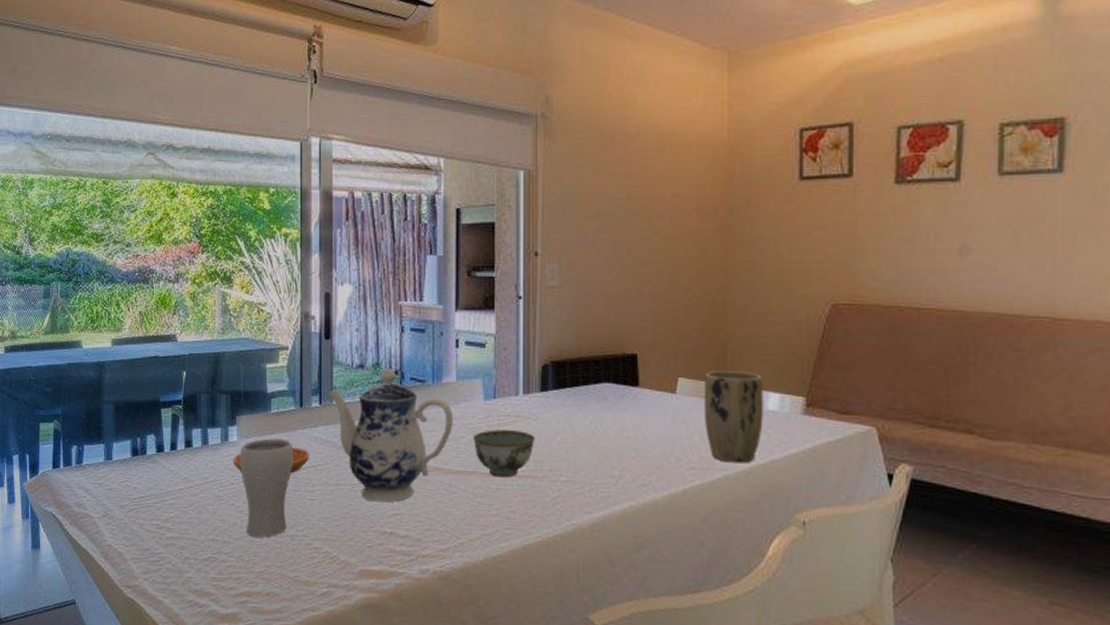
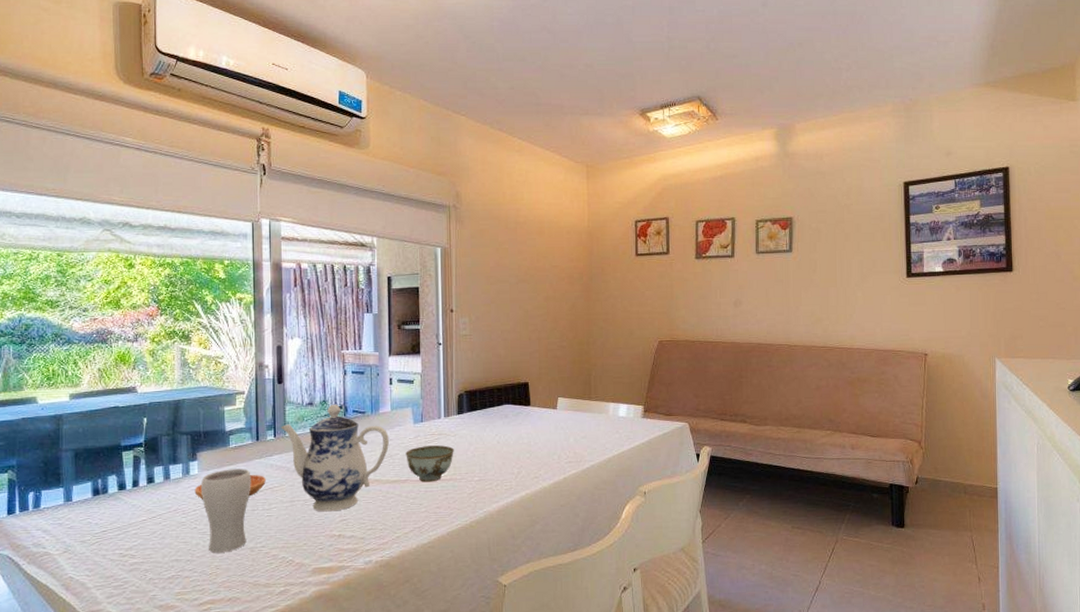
plant pot: present [703,370,763,464] -> none [576,390,617,456]

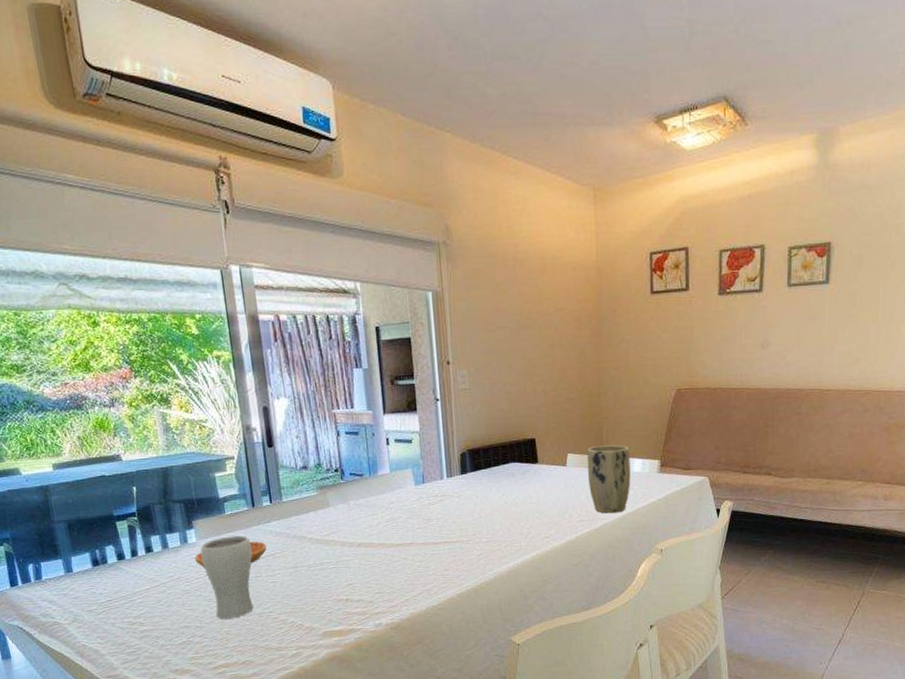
teapot: present [281,404,389,512] -> none [276,467,391,577]
bowl: present [406,445,454,482] -> none [408,507,459,545]
plant pot: none [576,390,617,456] -> present [587,445,631,514]

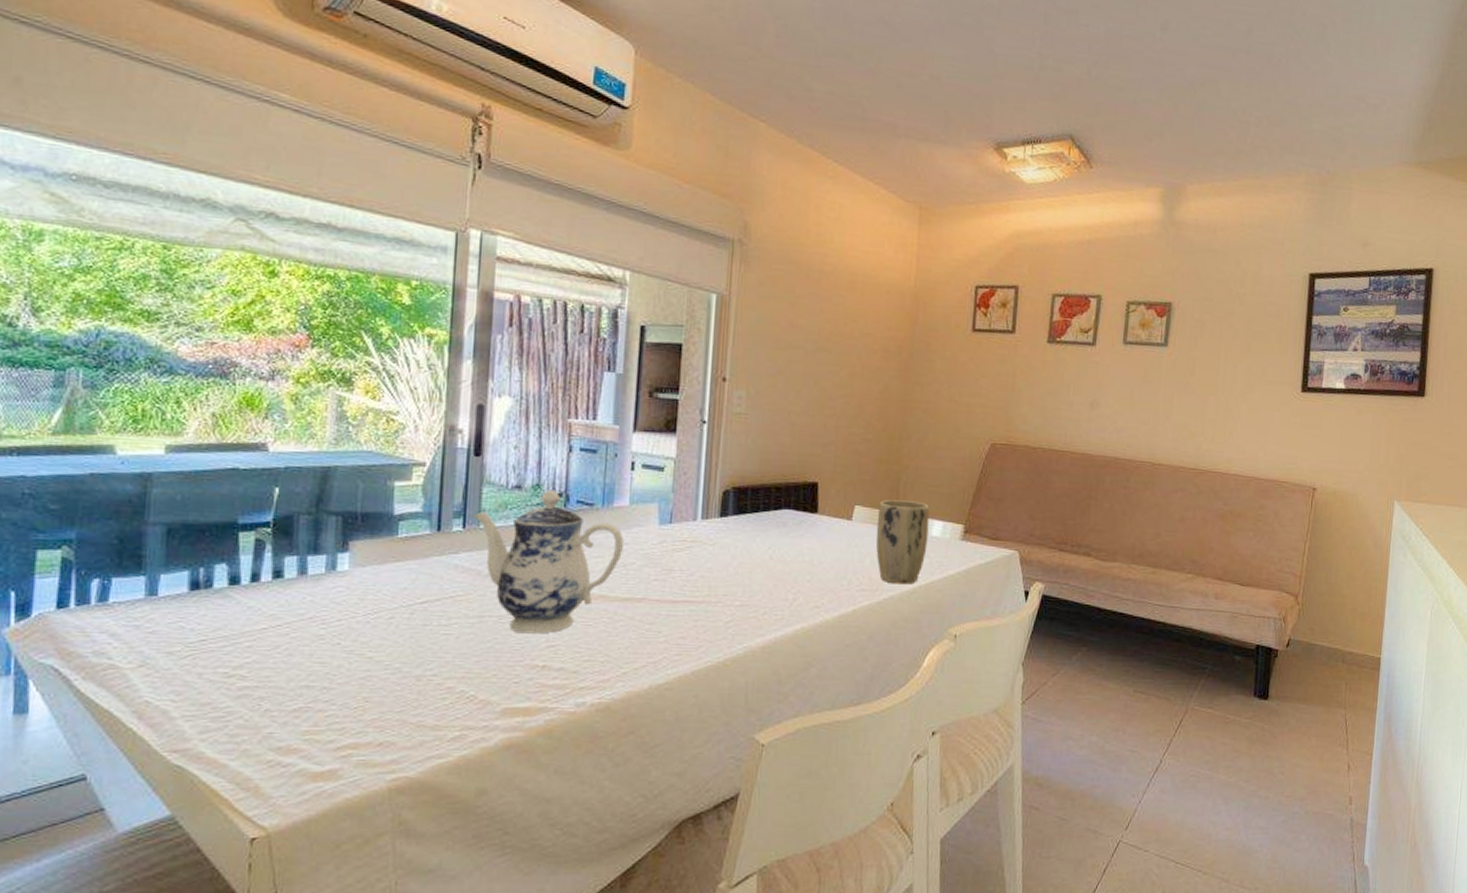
saucer: present [194,541,267,567] -> none [341,576,446,606]
drinking glass: present [200,535,254,619] -> none [350,566,426,680]
teapot: none [276,467,391,577] -> present [473,490,624,634]

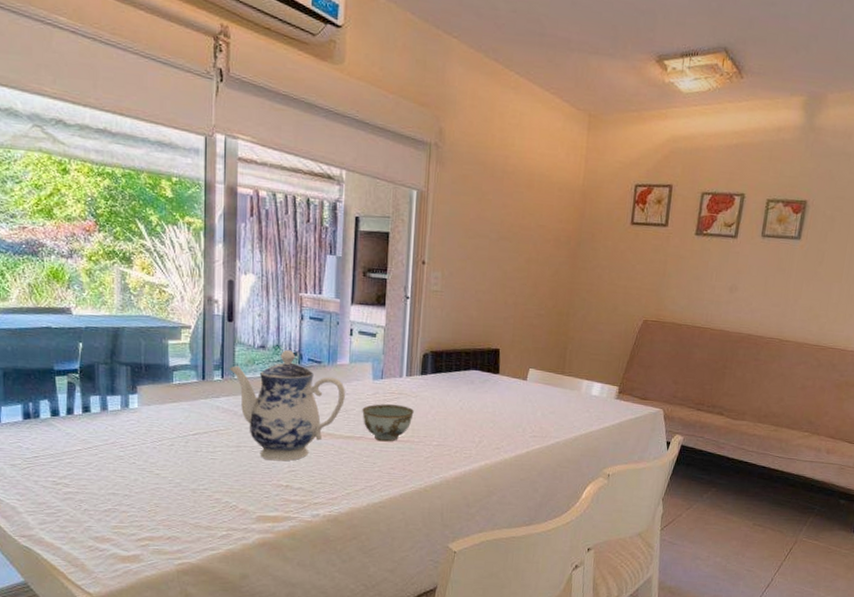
bowl: none [644,555,711,604] -> present [362,404,414,442]
plant pot: present [875,499,930,585] -> none [546,364,591,433]

